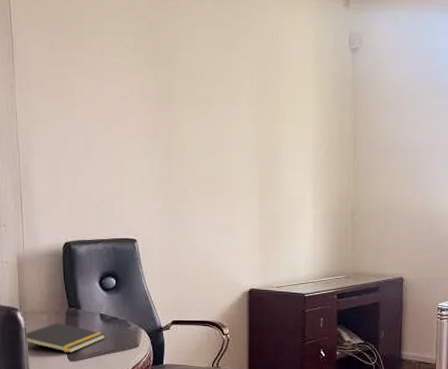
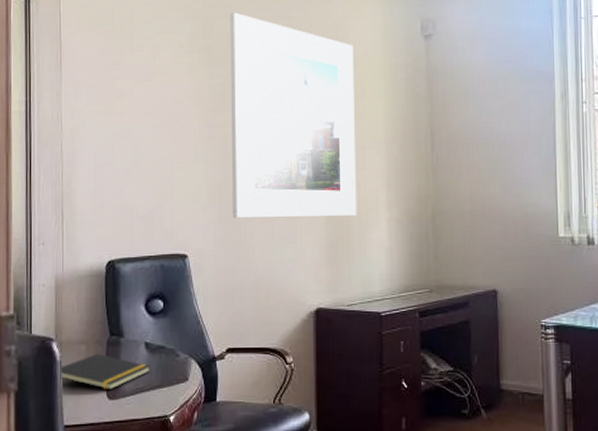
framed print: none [173,16,287,210] -> present [230,12,357,219]

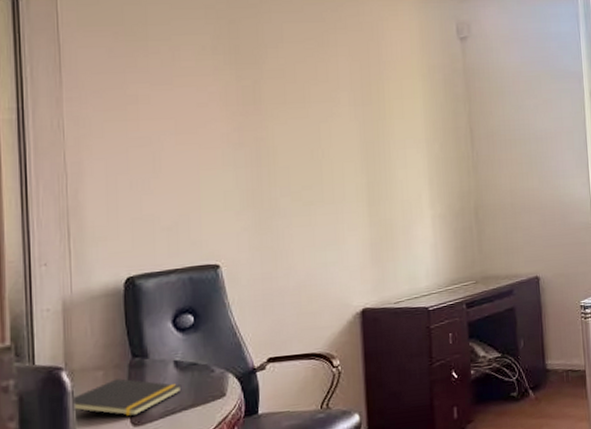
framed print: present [230,12,357,219] -> none [258,13,401,224]

